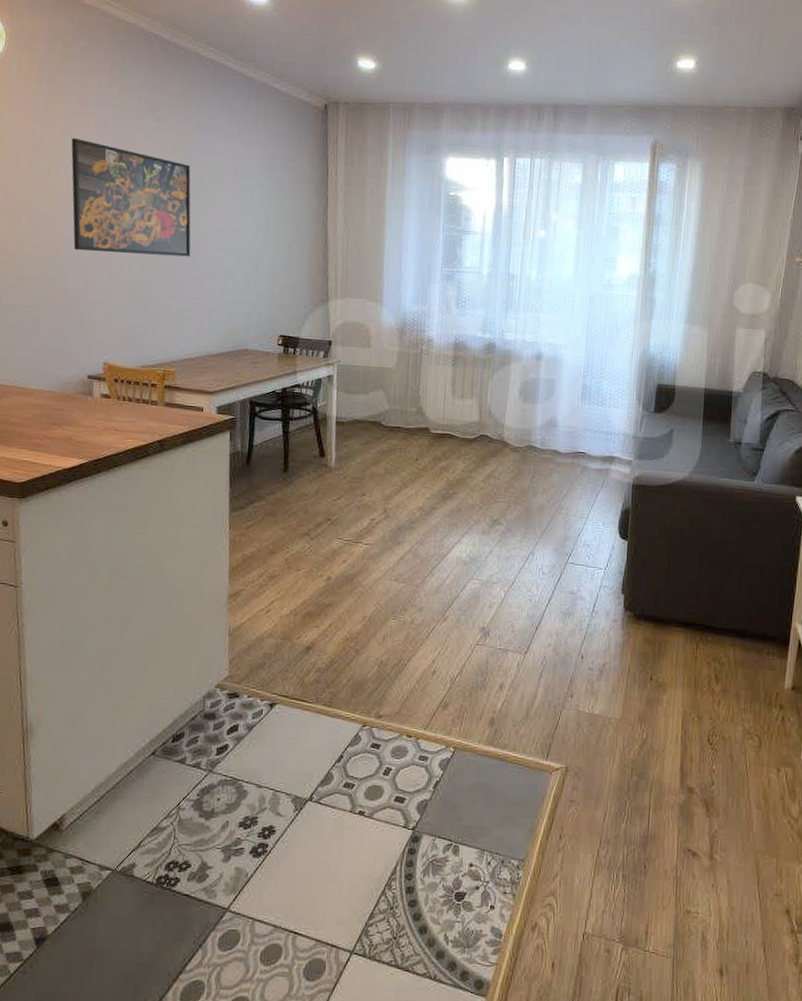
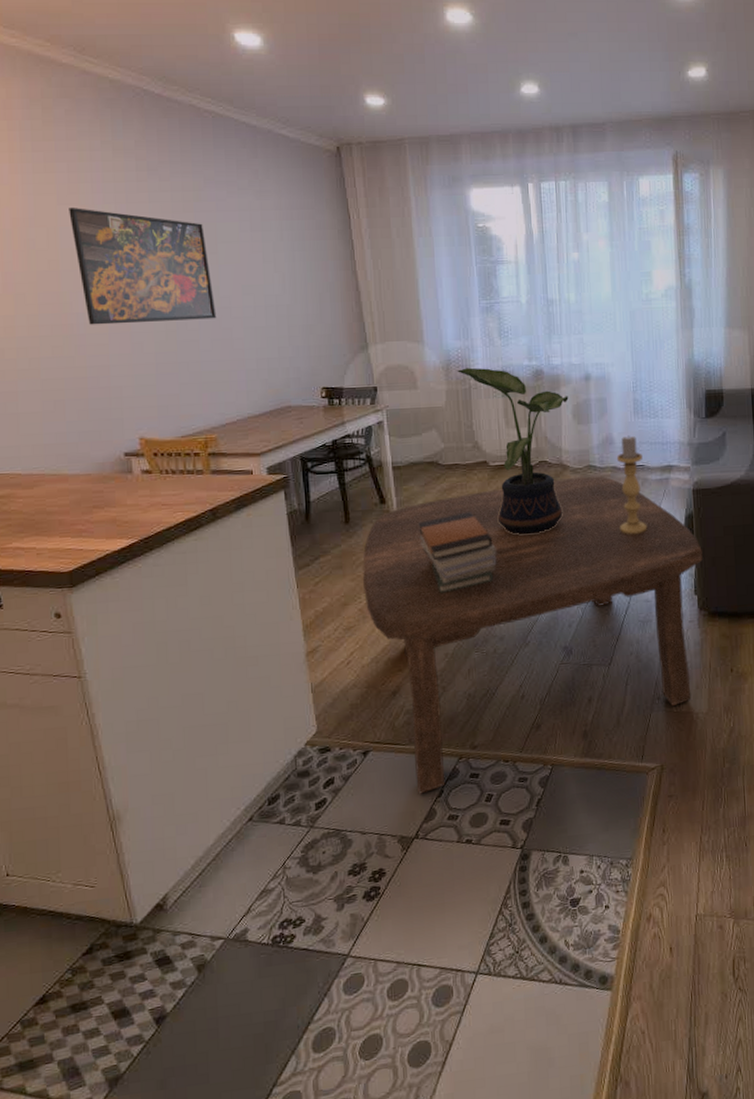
coffee table: none [292,455,635,756] -> present [363,476,703,794]
book stack: none [353,476,427,555] -> present [418,512,497,593]
potted plant: none [411,332,518,508] -> present [457,367,569,535]
candle holder: none [553,420,585,523] -> present [616,435,647,535]

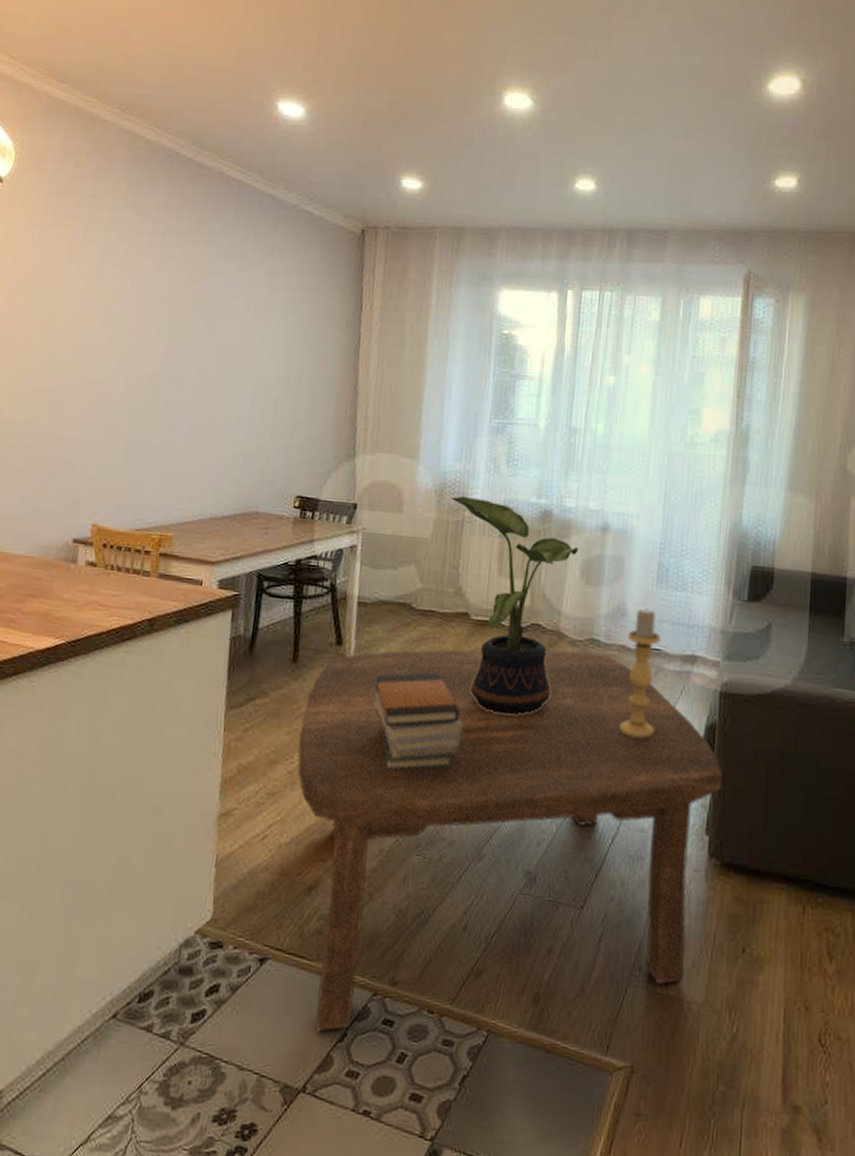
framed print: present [69,208,217,325] -> none [69,267,206,403]

